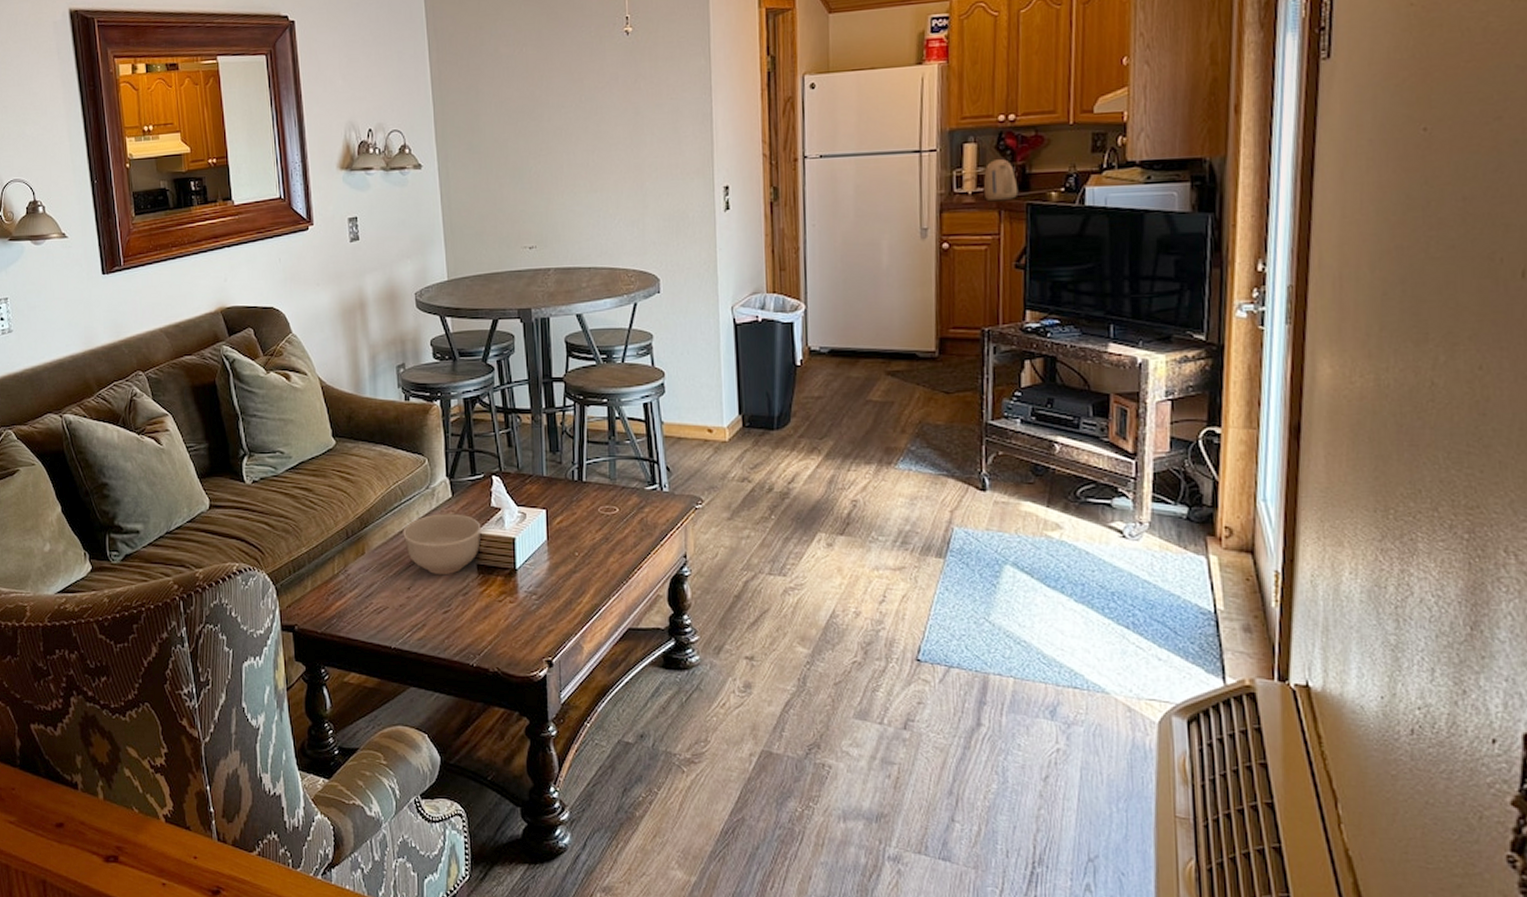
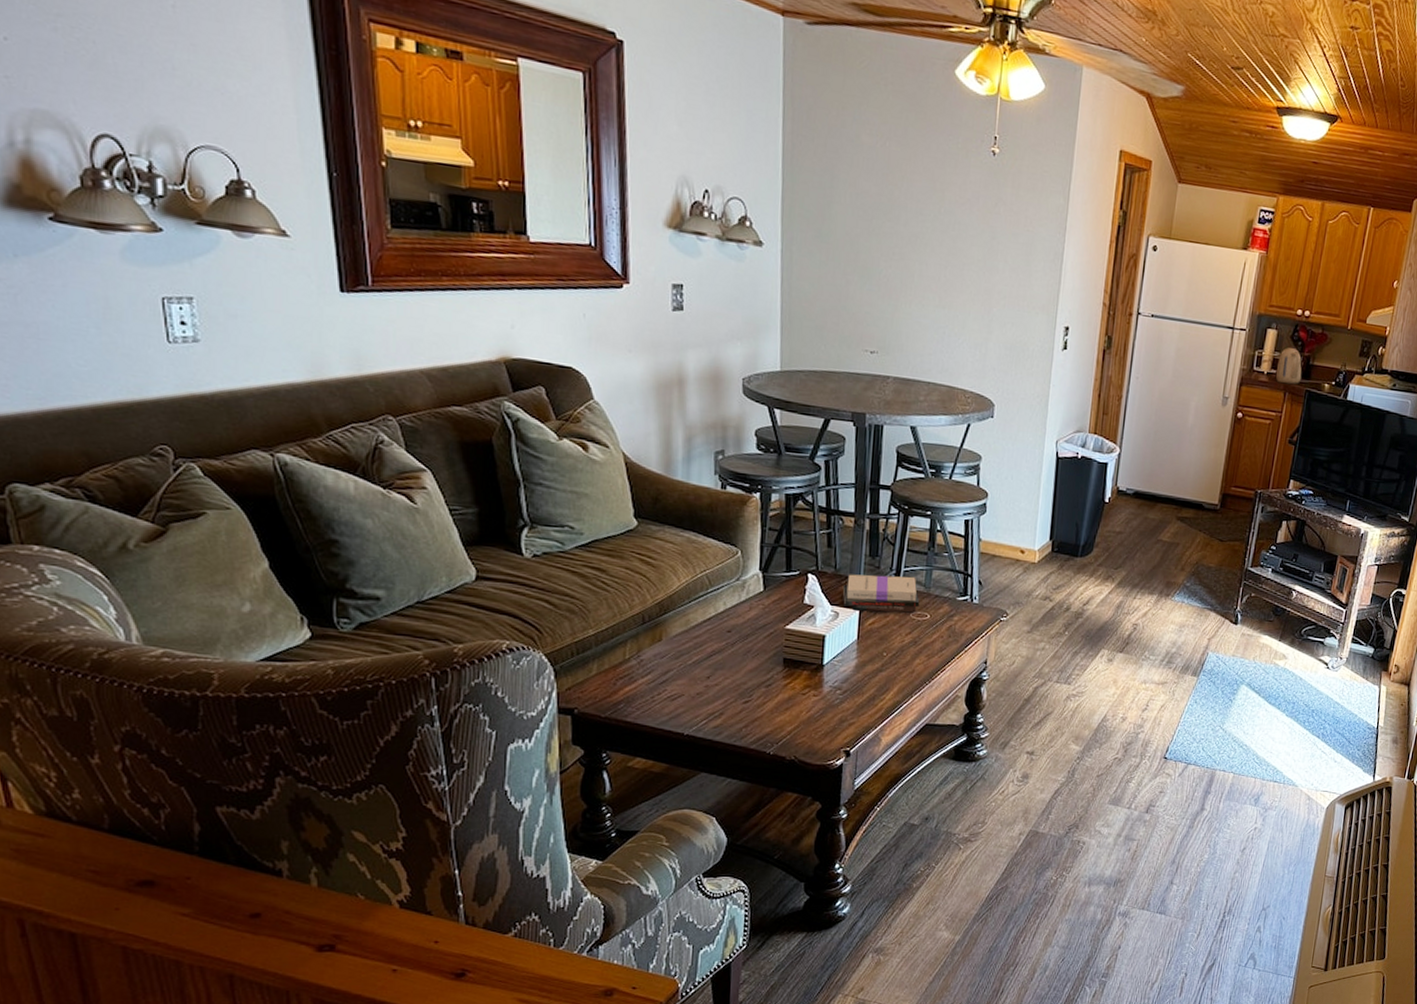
bowl: present [403,513,482,575] -> none [706,606,792,667]
books: none [527,469,607,511] -> present [842,574,920,613]

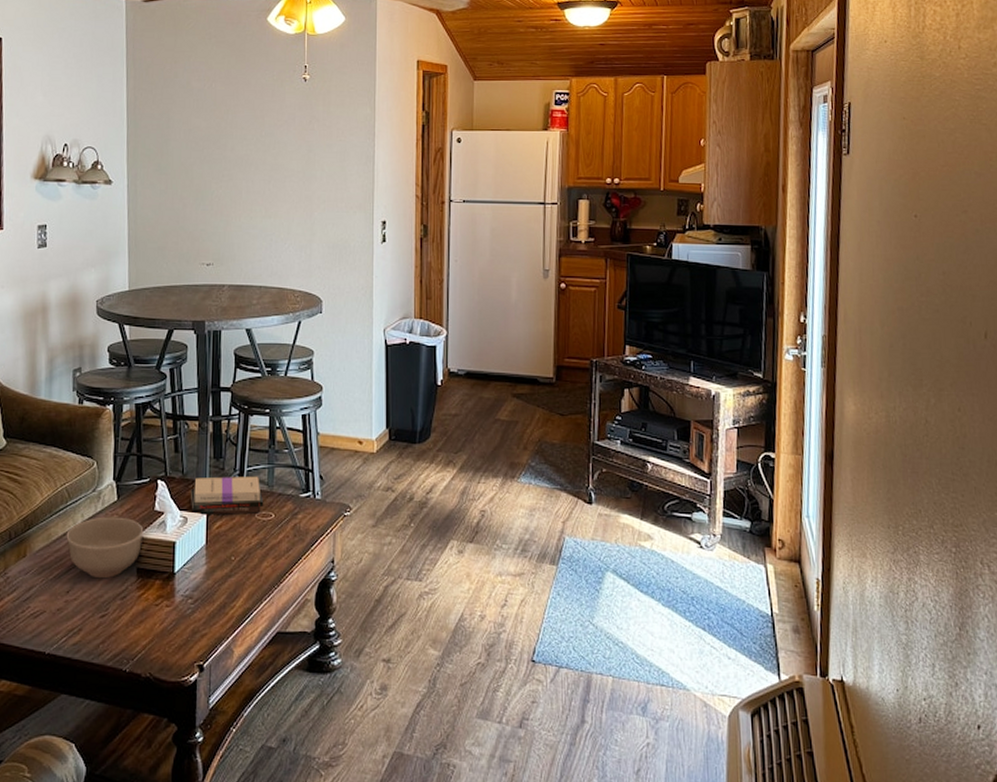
bowl: none [706,606,792,667] -> present [66,516,144,579]
kettle: present [1275,347,1302,385] -> none [593,214,621,251]

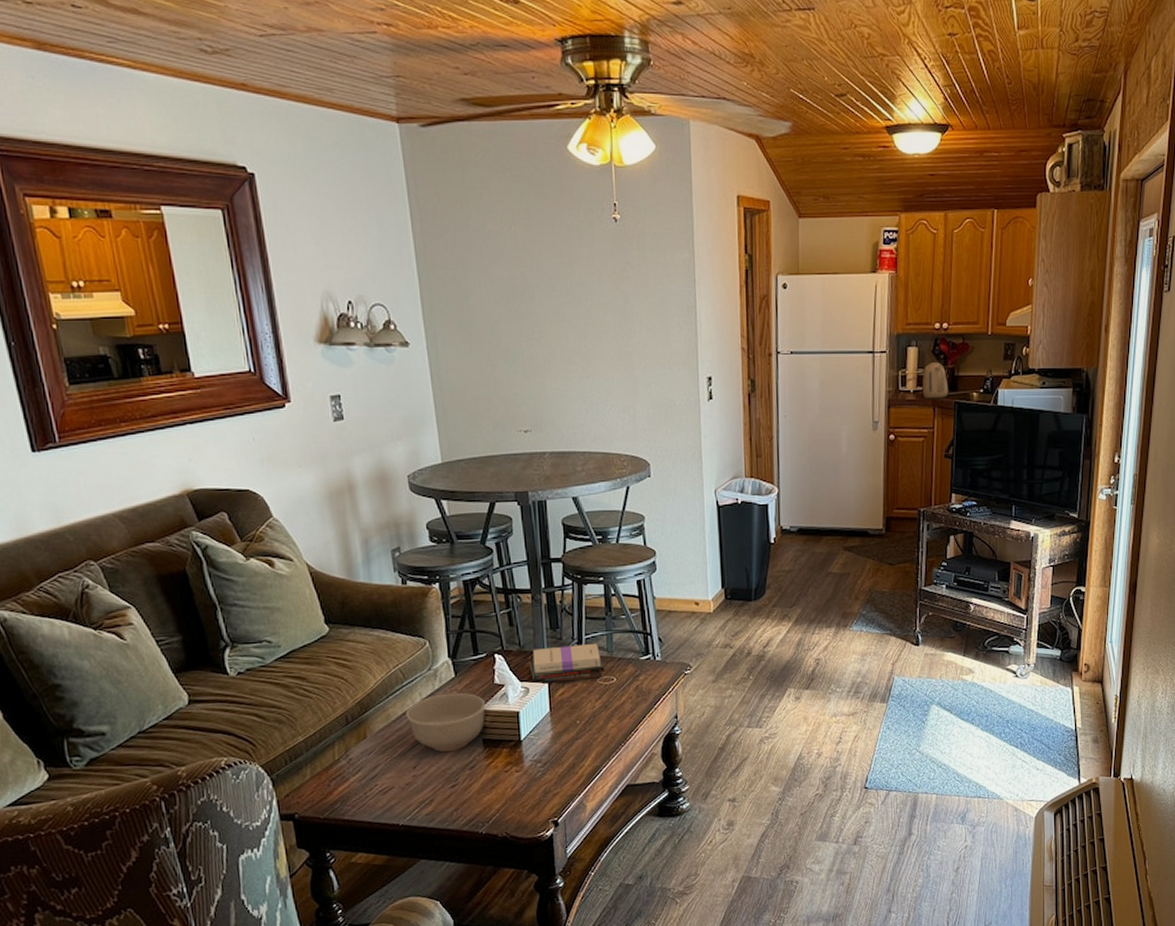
kettle: none [593,214,621,251] -> present [922,361,949,399]

